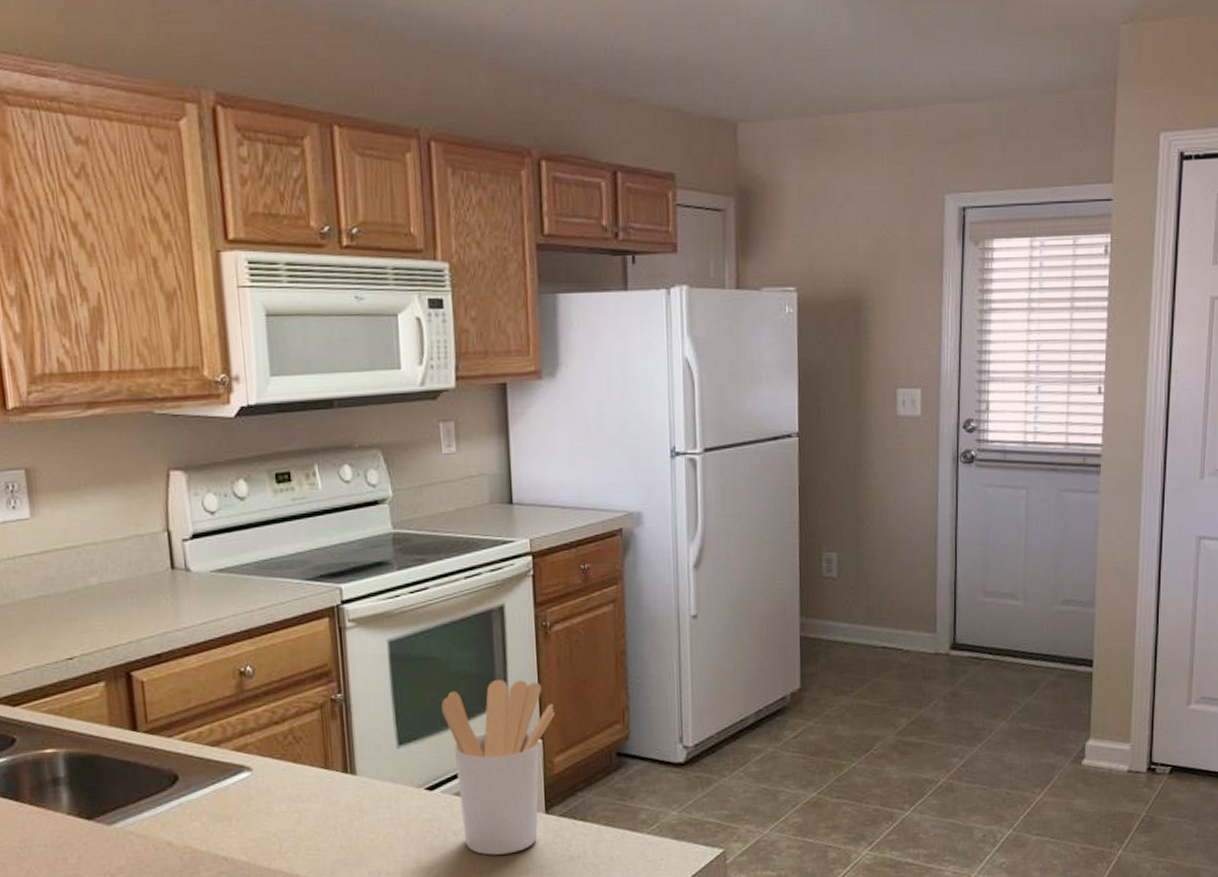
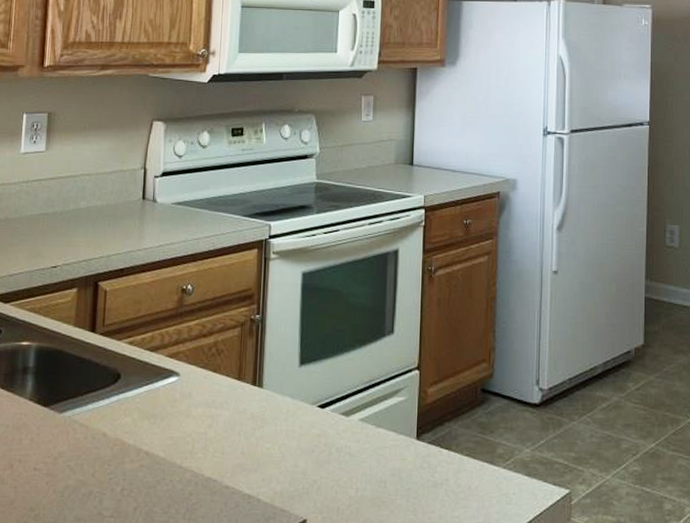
utensil holder: present [442,680,555,855] -> none [339,314,433,474]

